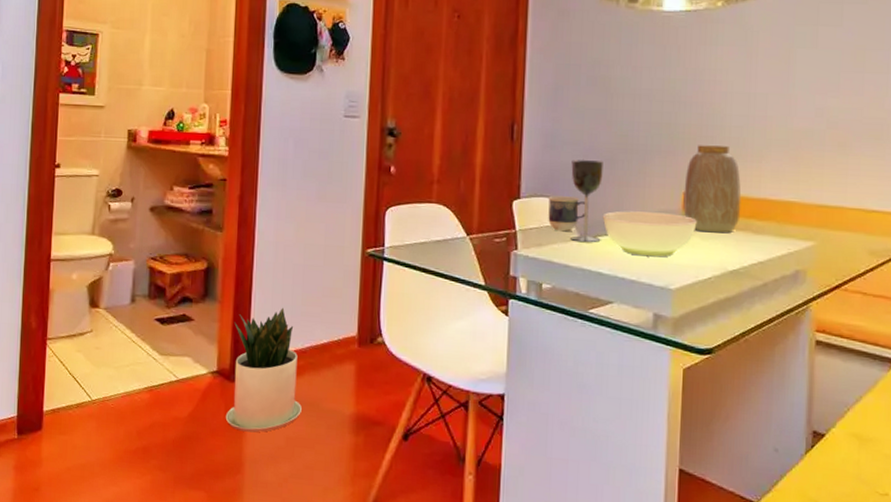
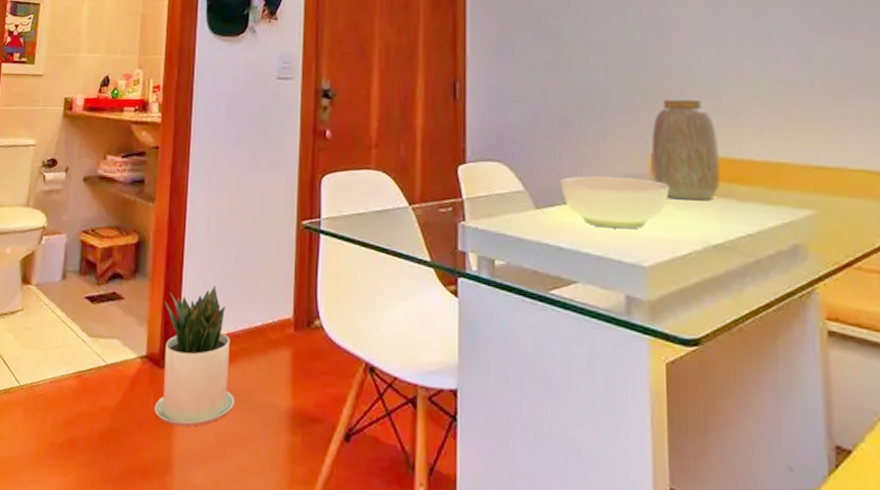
cup: present [548,195,586,232] -> none [497,159,540,201]
wine glass: present [571,160,603,242] -> none [521,119,558,212]

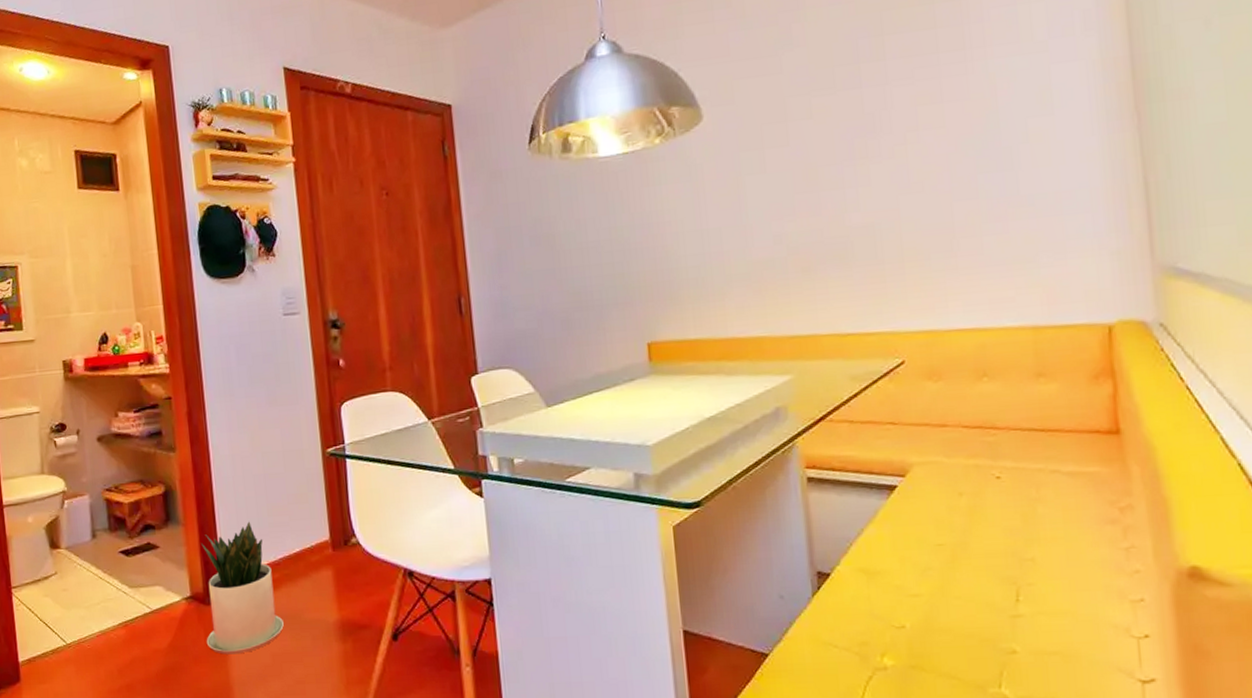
bowl: present [559,175,669,229] -> none [566,366,666,416]
vase: present [651,100,721,201] -> none [646,288,711,382]

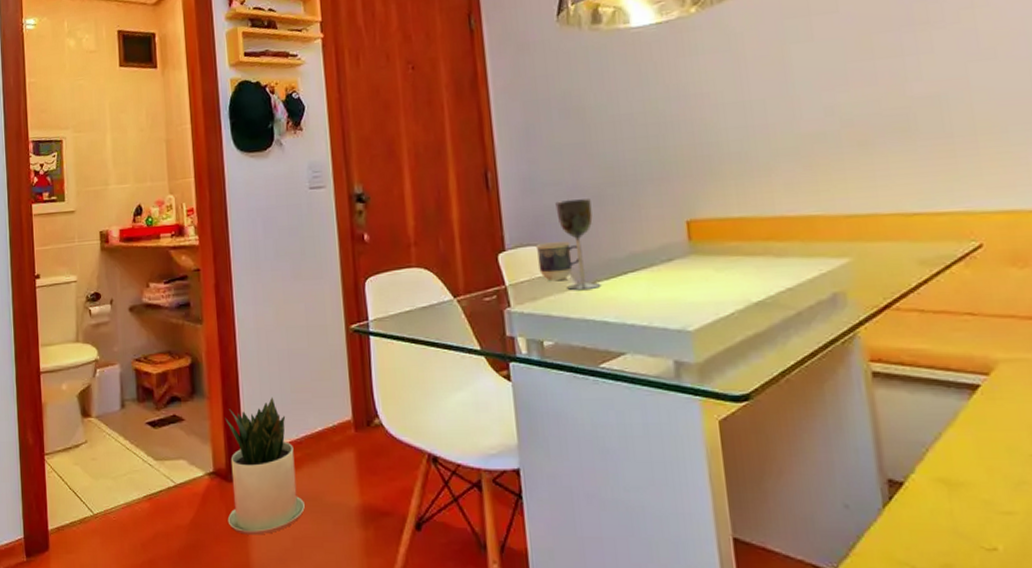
cup: none [507,364,549,403] -> present [535,241,580,282]
wine glass: none [526,323,567,410] -> present [555,199,600,290]

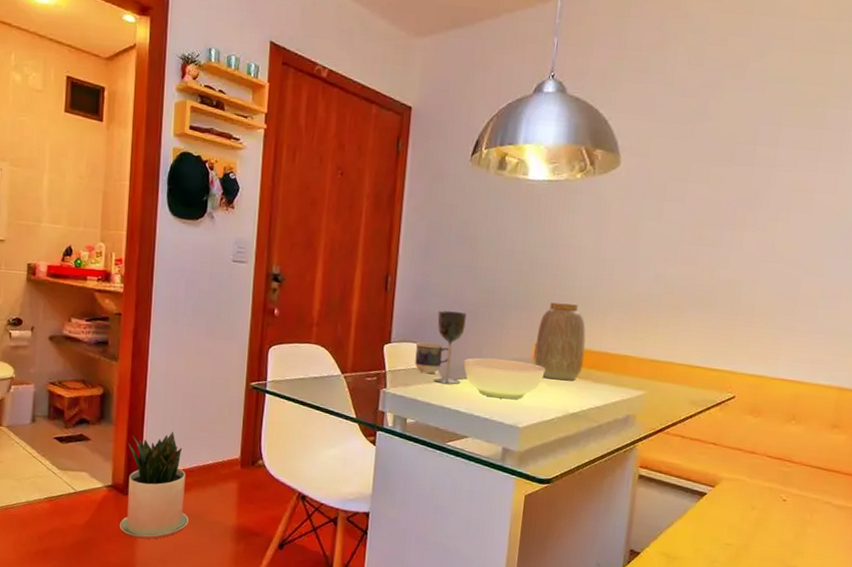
bowl: none [598,246,708,298] -> present [463,357,546,400]
vase: none [685,163,757,263] -> present [534,302,586,381]

